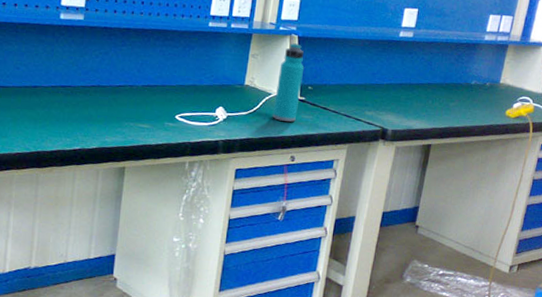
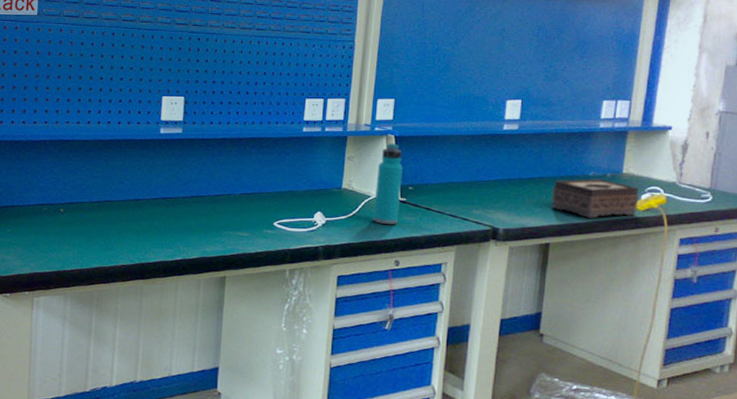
tissue box: none [436,86,512,123] -> present [552,178,639,218]

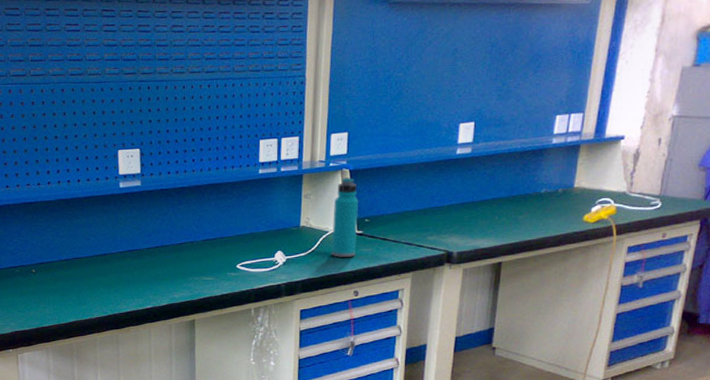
tissue box: present [552,178,639,218] -> none [504,195,589,235]

